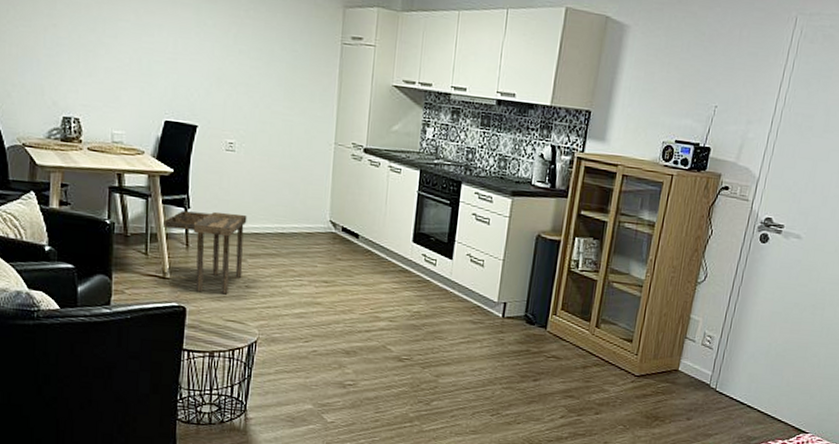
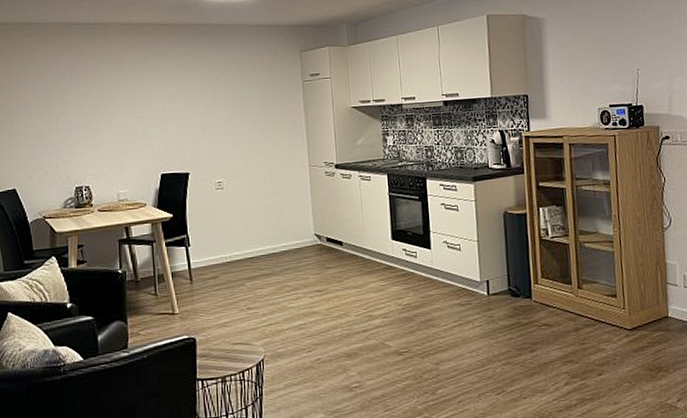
side table: present [163,210,248,295] -> none [168,242,243,322]

